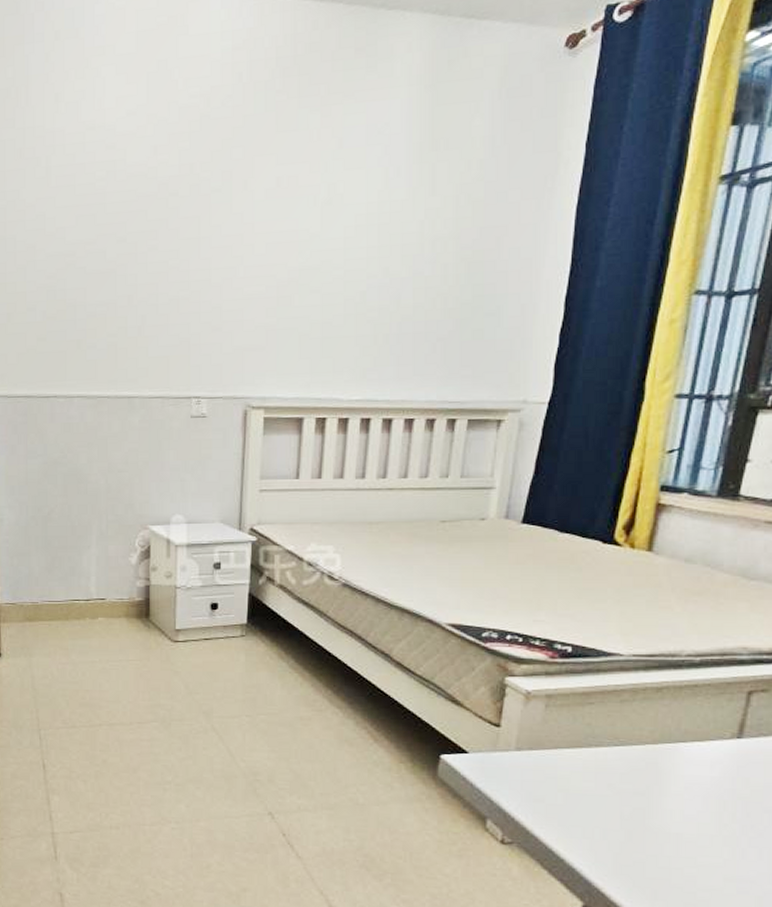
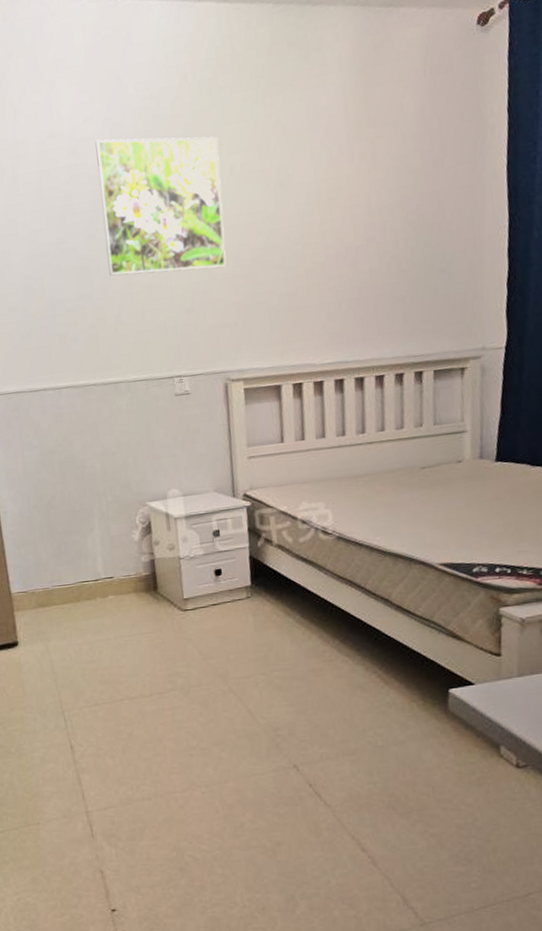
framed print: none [136,136,268,287] -> present [95,136,227,276]

